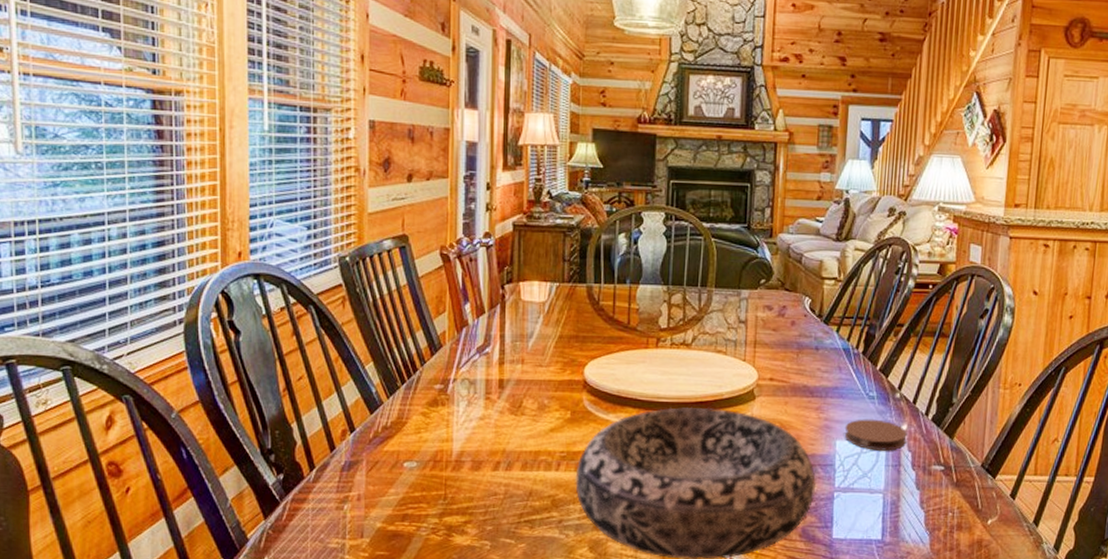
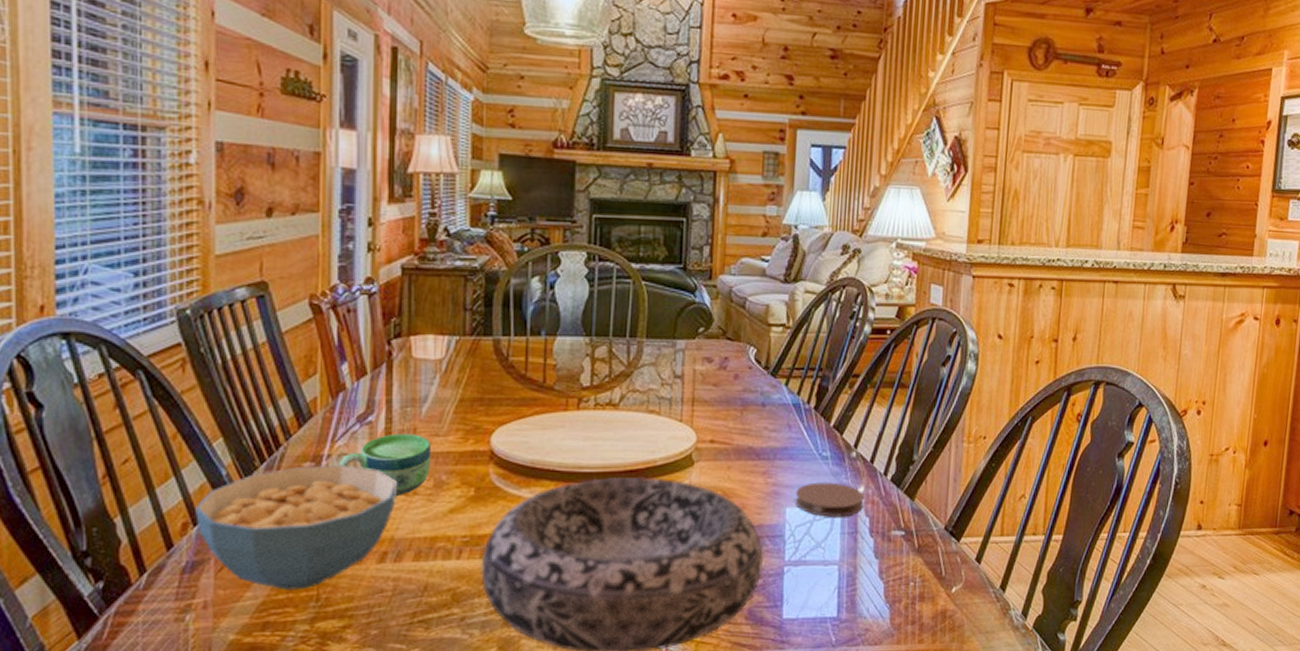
cereal bowl: none [352,387,509,490] -> present [195,465,398,590]
cup: none [461,363,535,415] -> present [338,433,430,495]

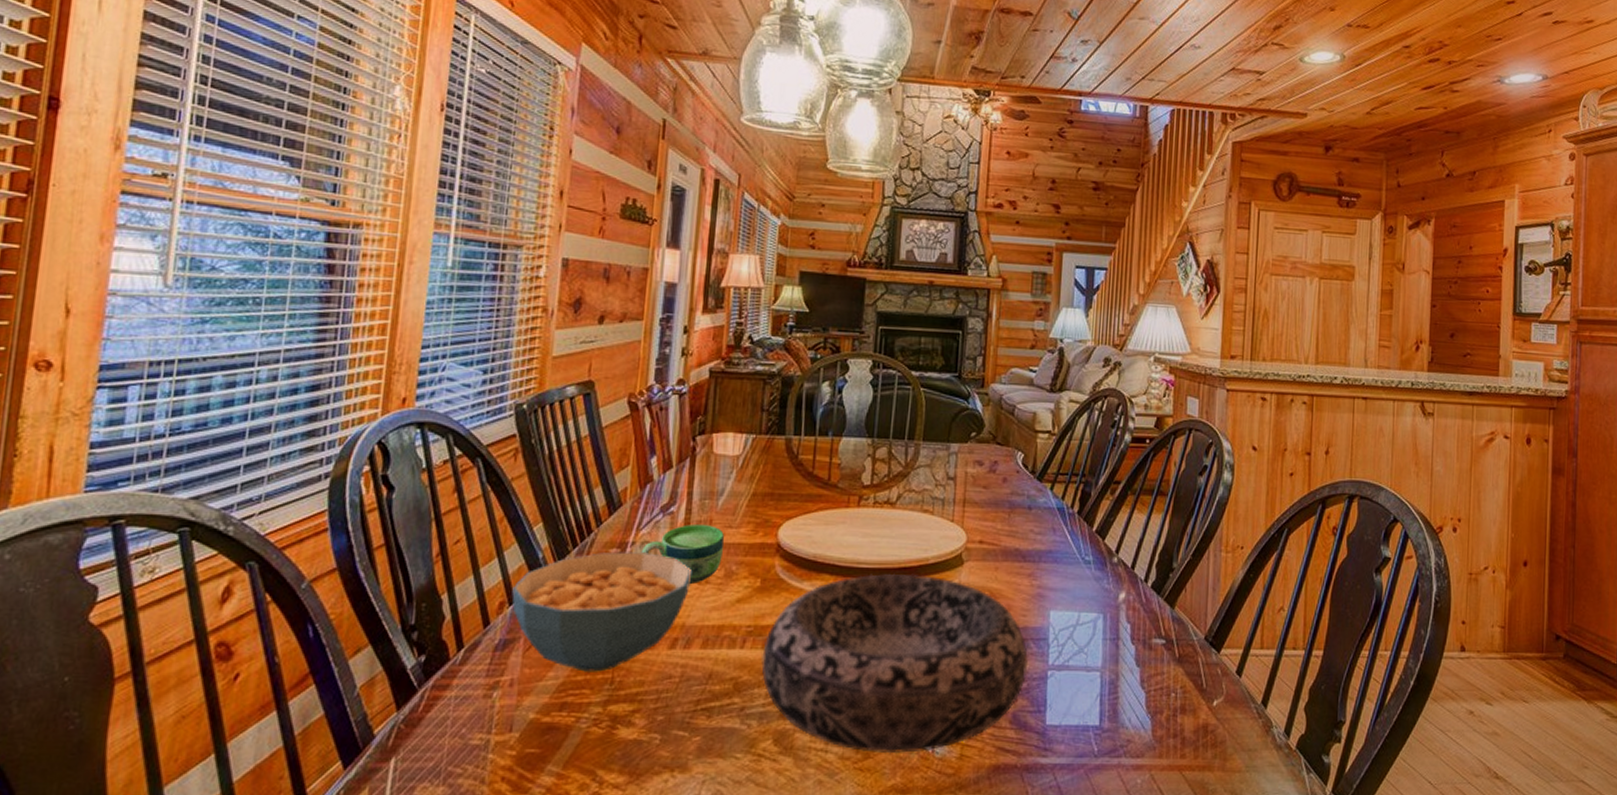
coaster: present [795,482,864,517] -> none [1058,586,1126,622]

